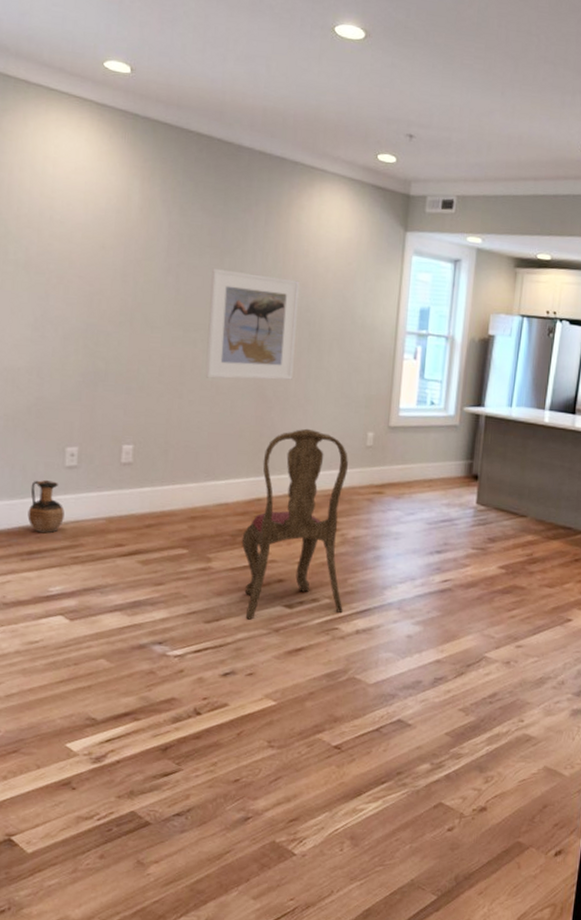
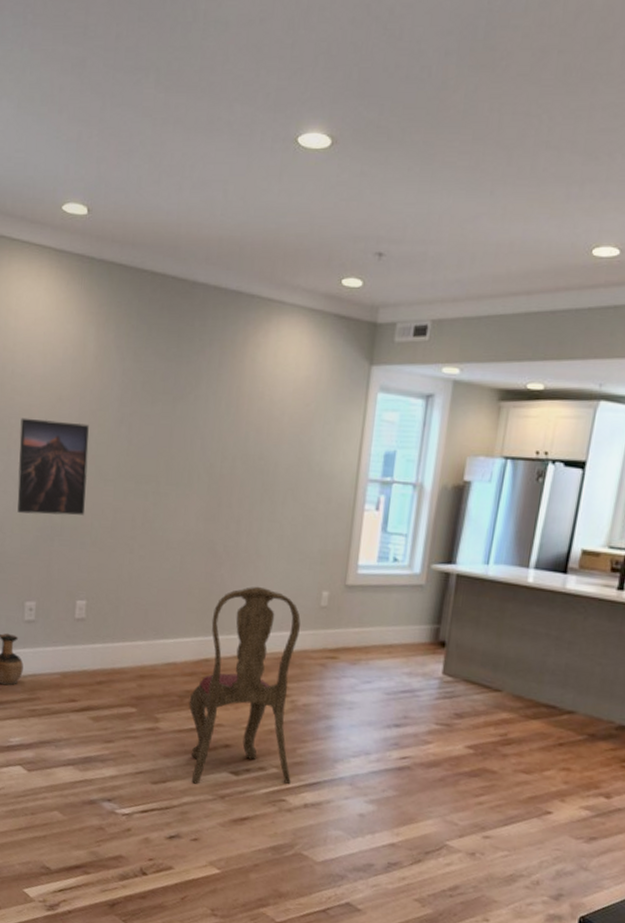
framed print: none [57,263,135,361] -> present [17,417,90,516]
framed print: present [205,269,300,380] -> none [155,417,253,535]

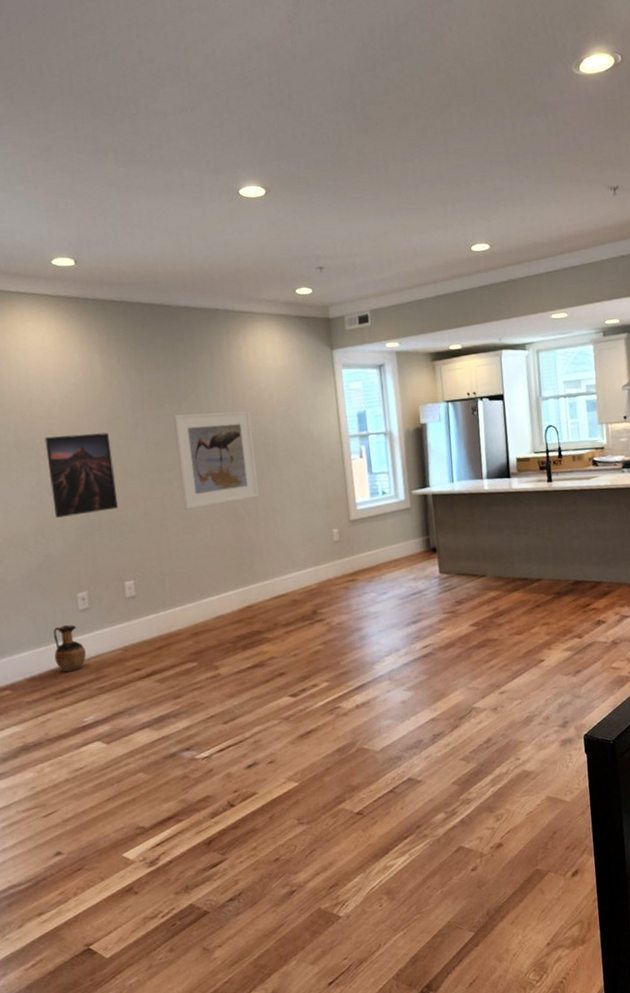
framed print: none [155,417,253,535] -> present [173,410,259,510]
chair: present [189,586,301,784] -> none [241,536,341,714]

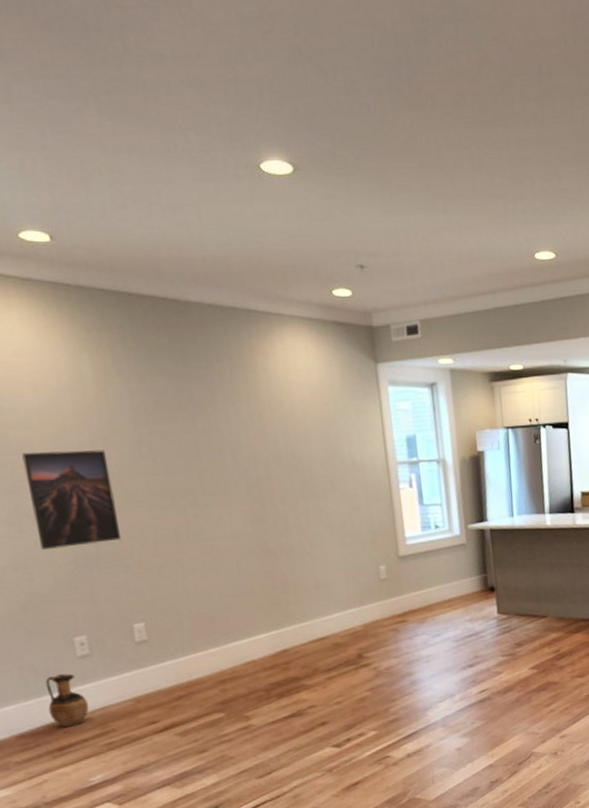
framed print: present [173,410,259,510] -> none [186,429,293,542]

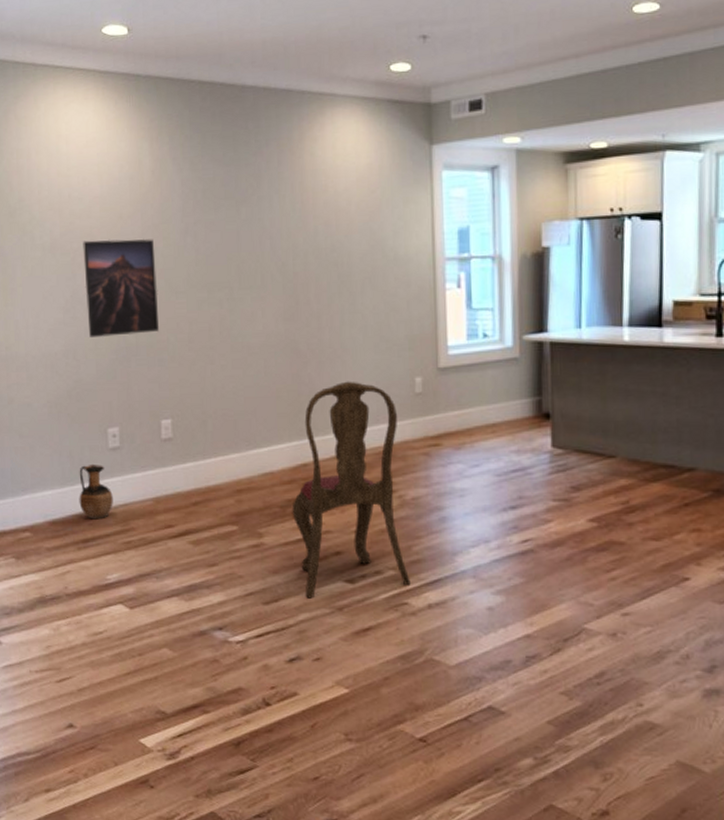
chair: none [276,573,391,767] -> present [292,381,411,599]

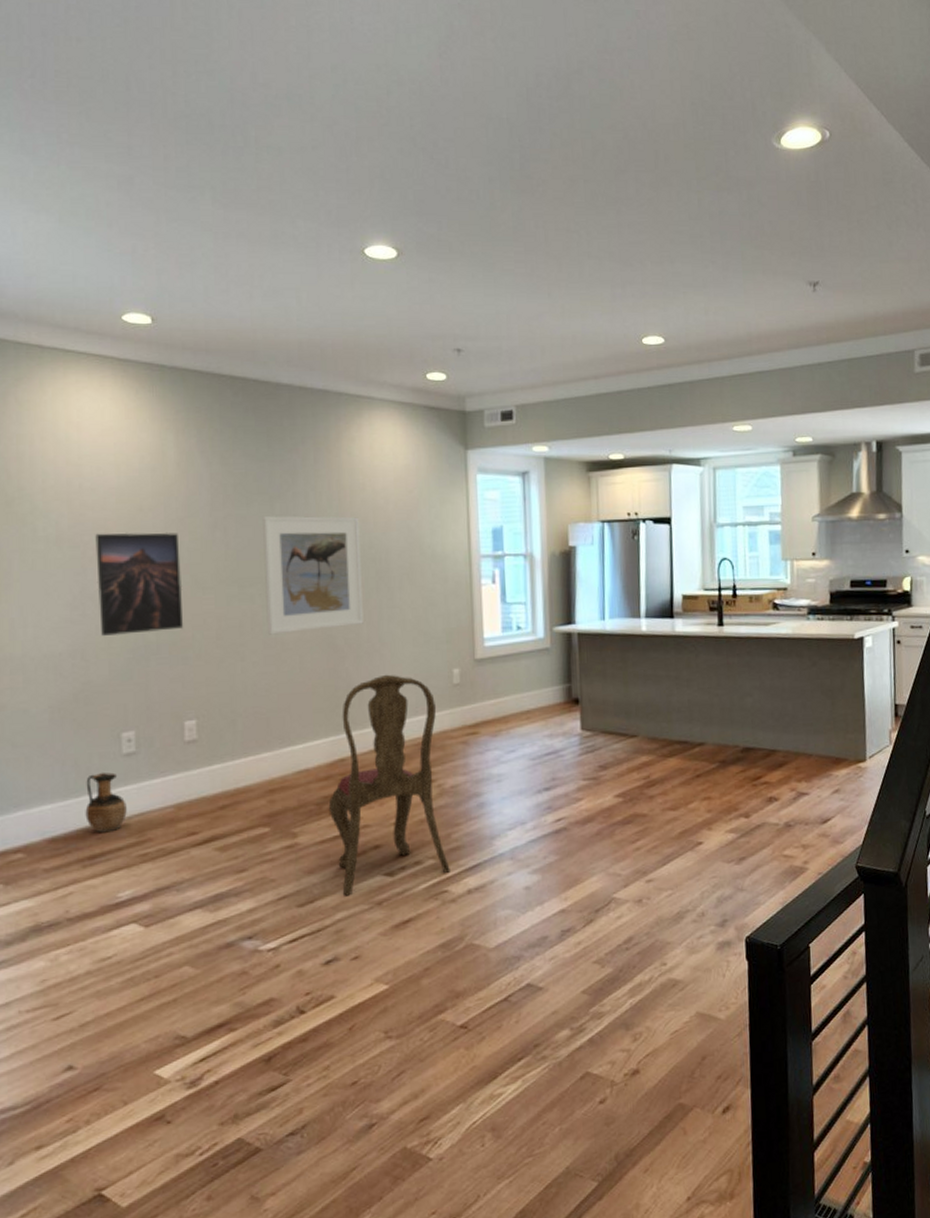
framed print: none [229,219,326,339] -> present [263,516,364,635]

